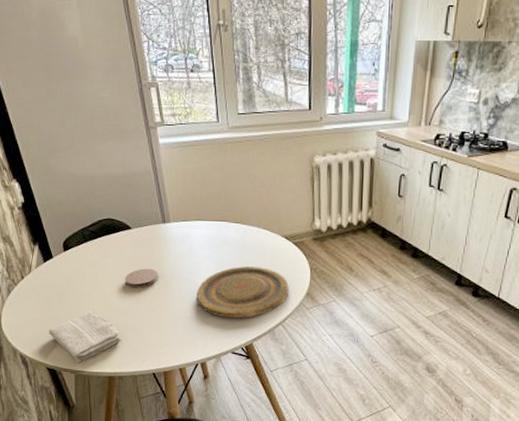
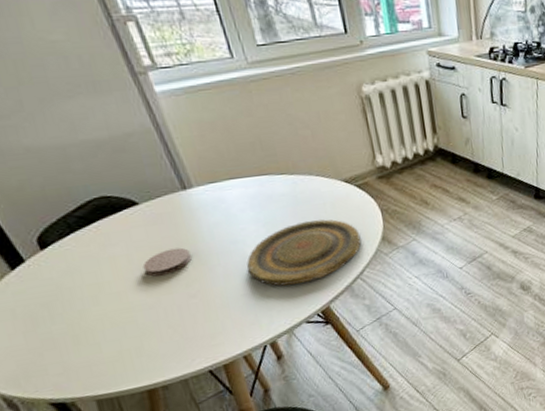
washcloth: present [48,310,121,363] -> none [41,315,156,385]

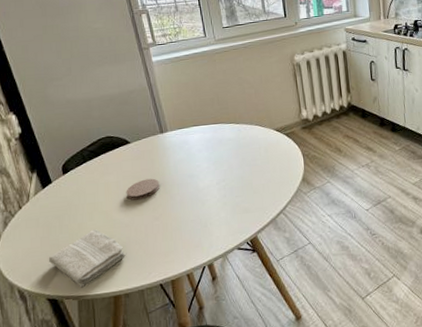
washcloth: none [41,315,156,385] -> present [48,229,126,287]
plate: present [247,219,362,286] -> none [198,161,286,216]

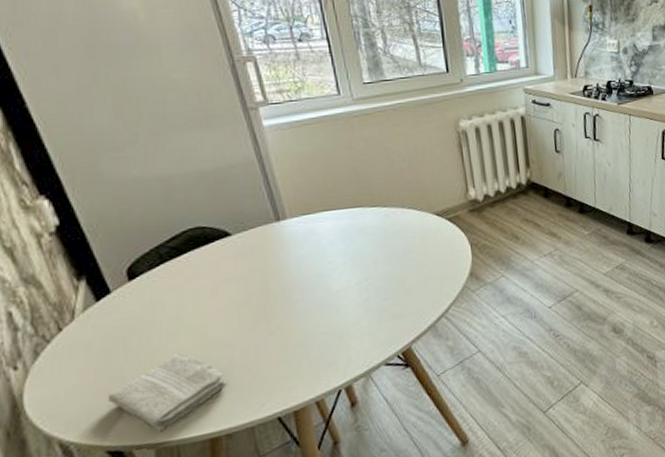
coaster: present [126,178,160,201] -> none [226,280,277,311]

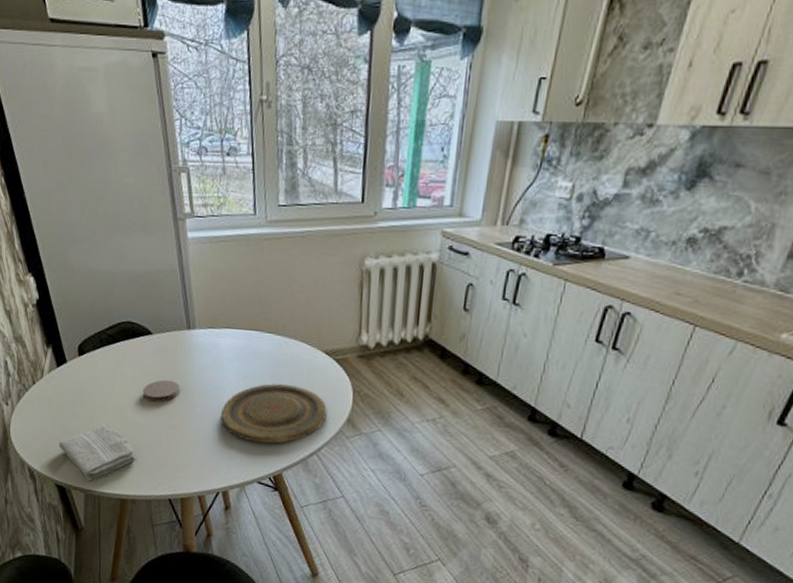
coaster: none [226,280,277,311] -> present [142,379,181,402]
plate: none [331,253,449,324] -> present [221,383,327,444]

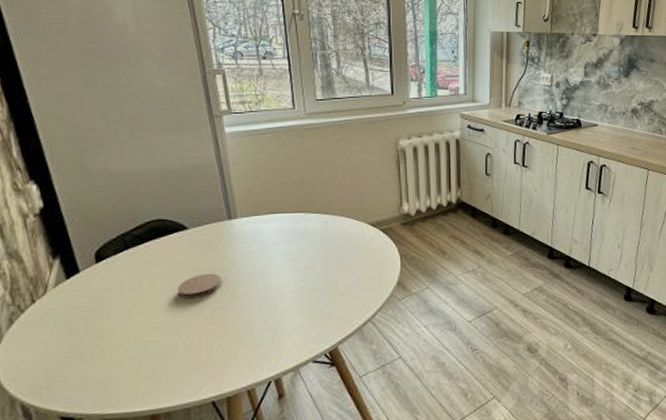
washcloth: present [58,423,136,481] -> none [66,332,170,403]
plate: present [221,383,327,444] -> none [269,259,378,322]

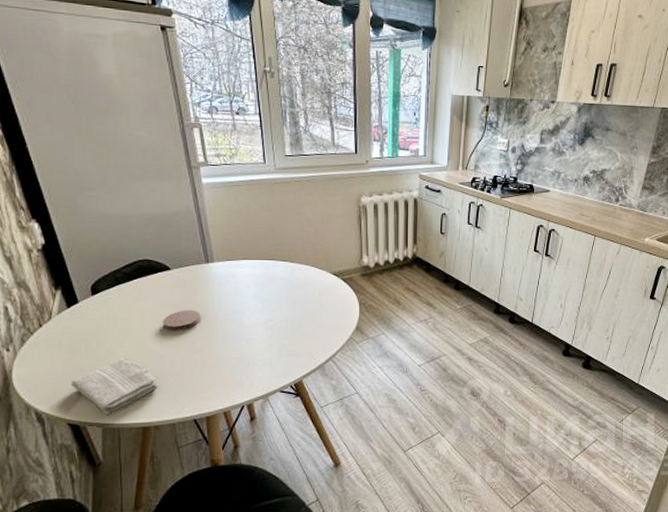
washcloth: none [66,332,170,403] -> present [70,357,158,415]

